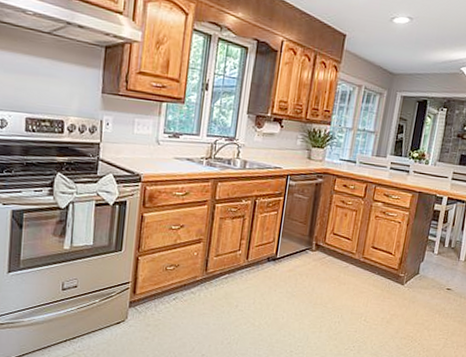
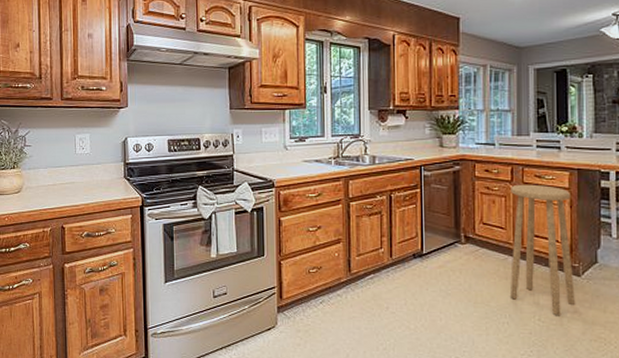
stool: none [345,201,409,318] -> present [511,184,575,316]

